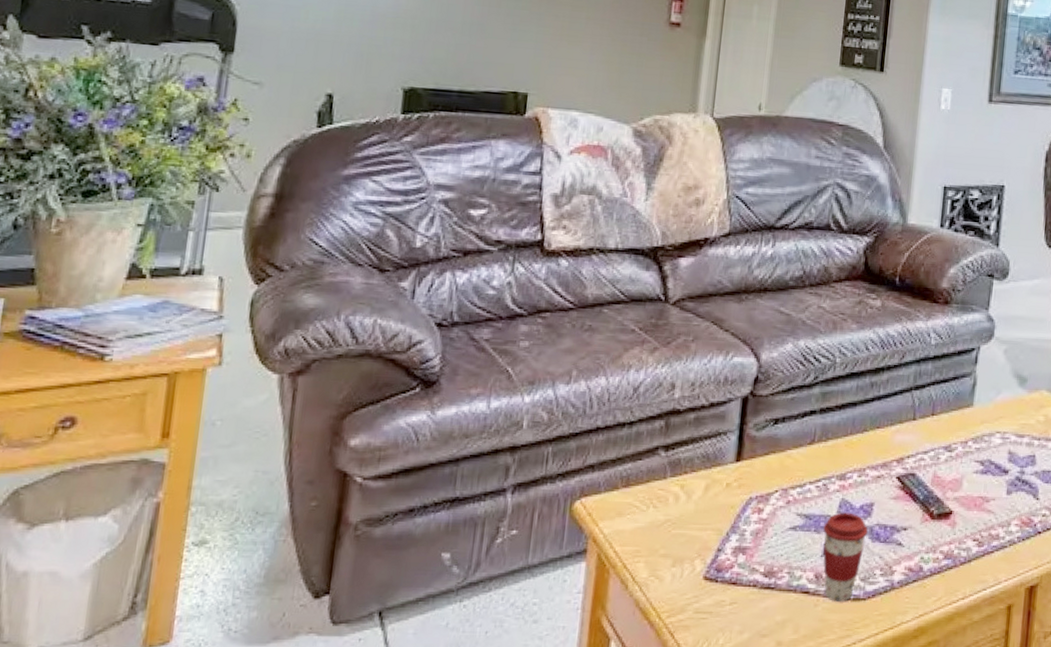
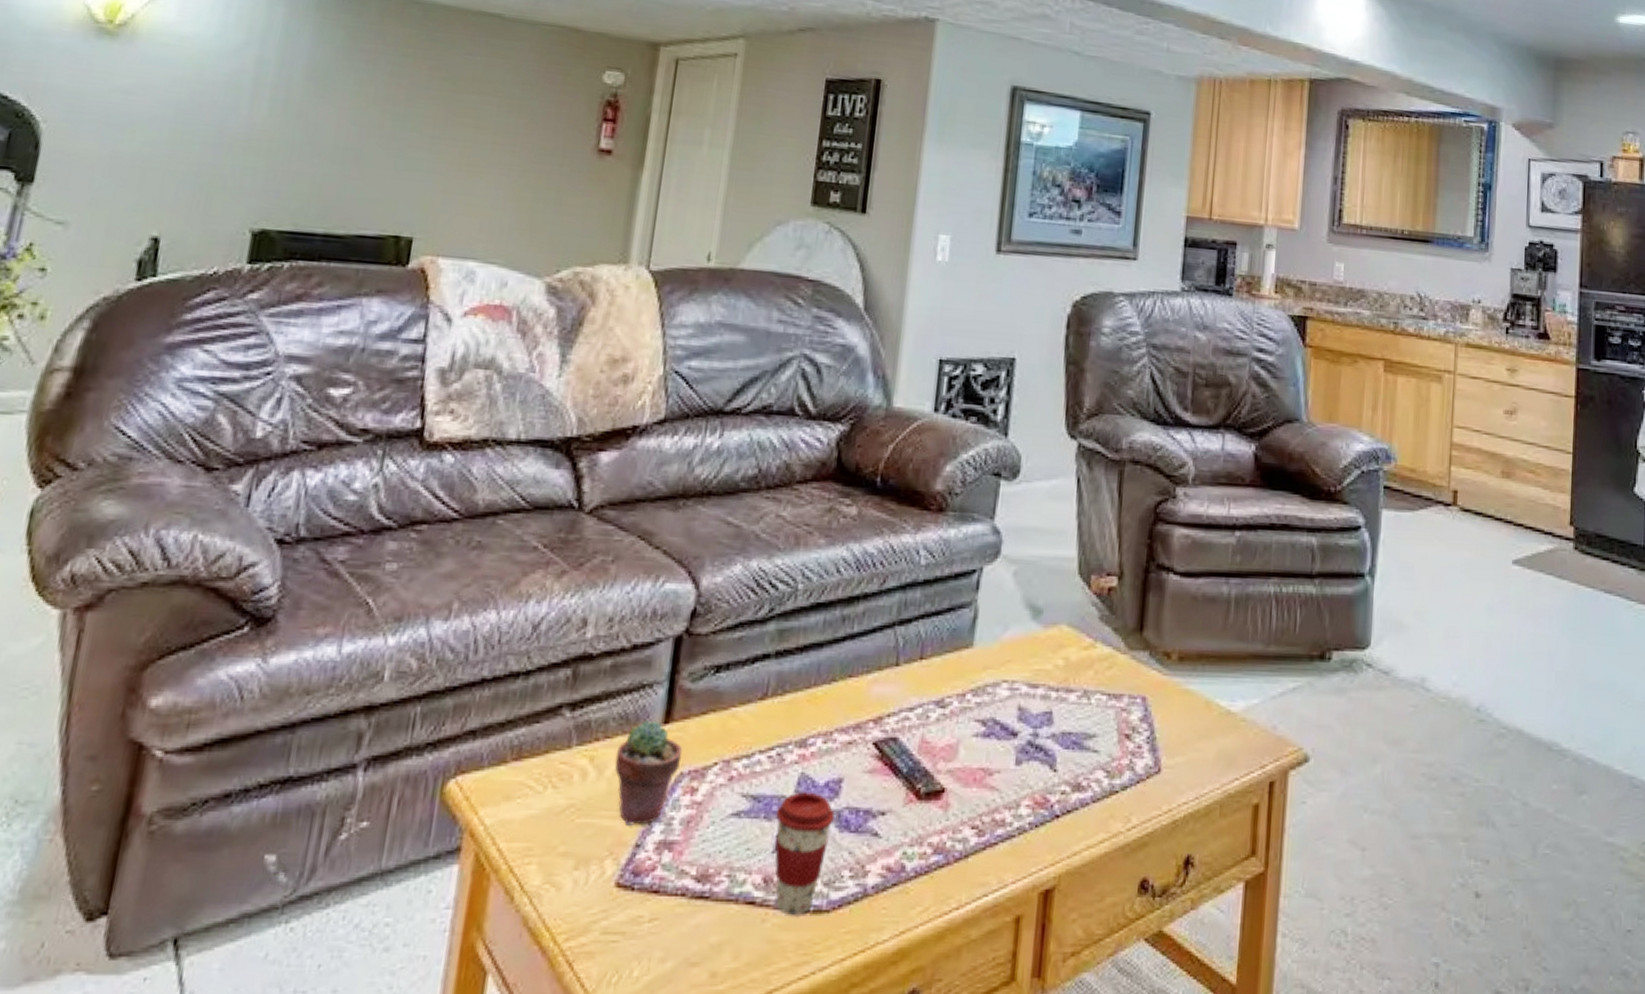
potted succulent: none [699,458,751,536] -> present [614,720,683,826]

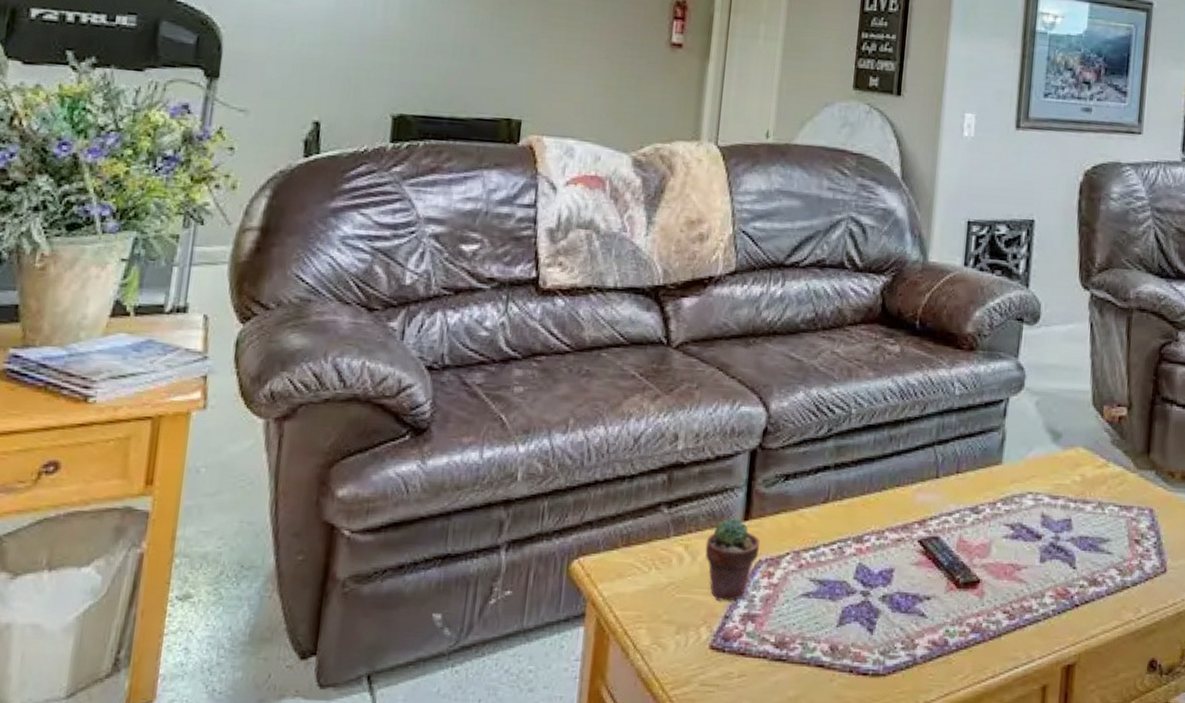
coffee cup: present [774,790,835,915] -> none [838,577,888,677]

